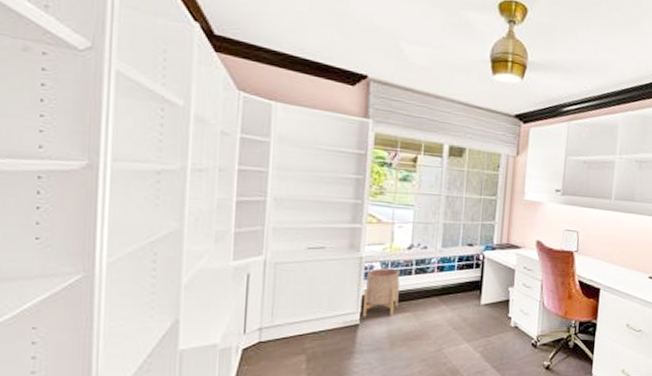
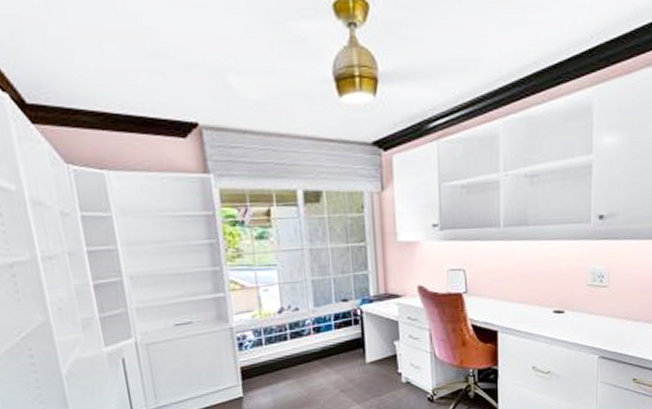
planter: present [363,268,400,317] -> none [241,335,279,389]

